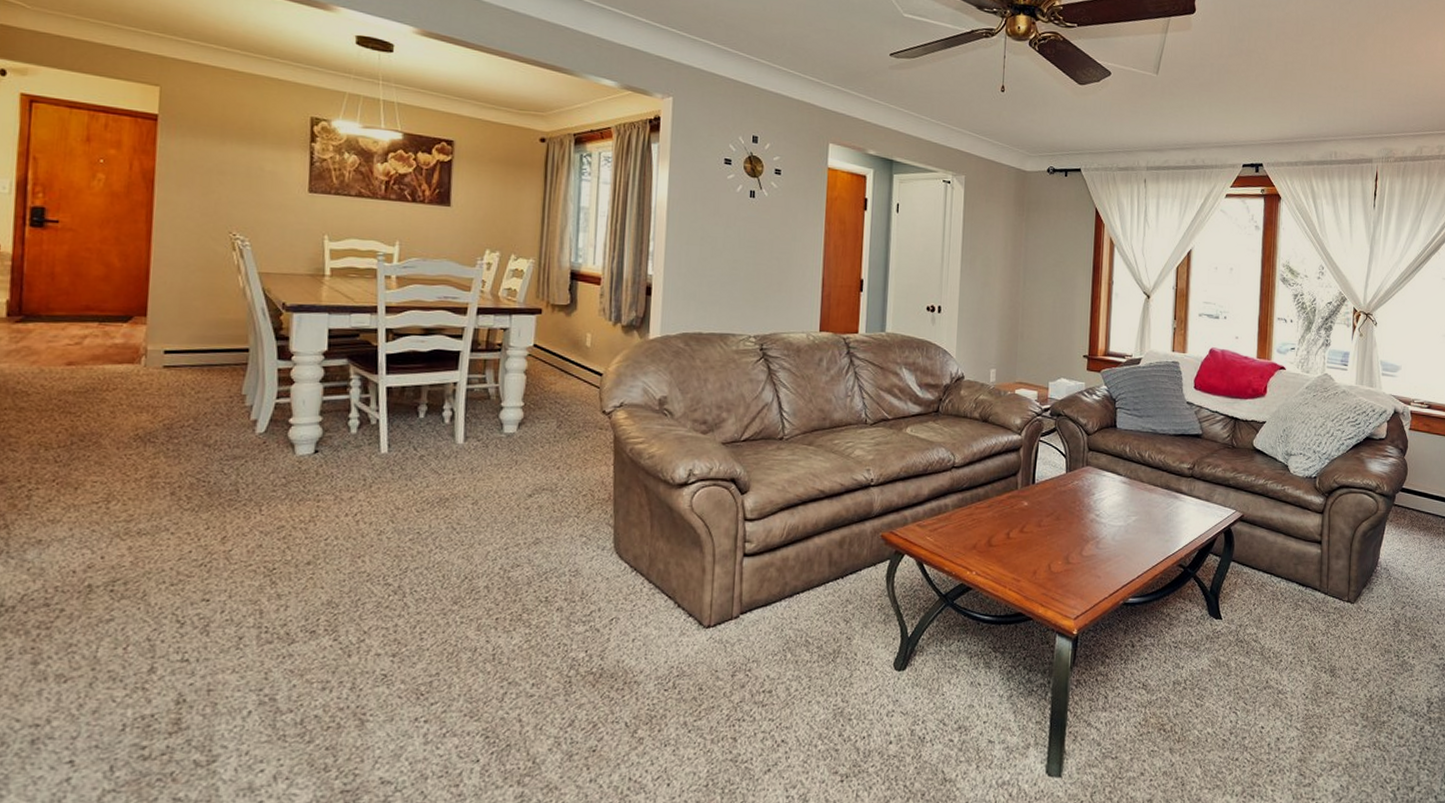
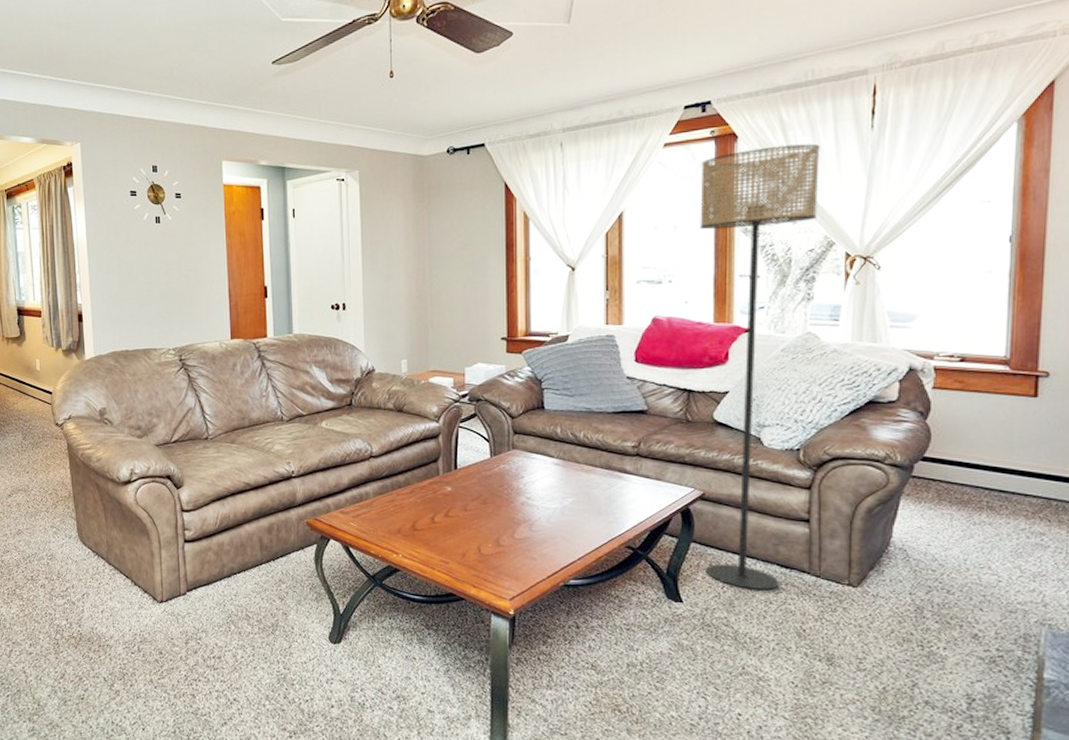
floor lamp: none [1242,210,1339,607] -> present [700,143,820,591]

